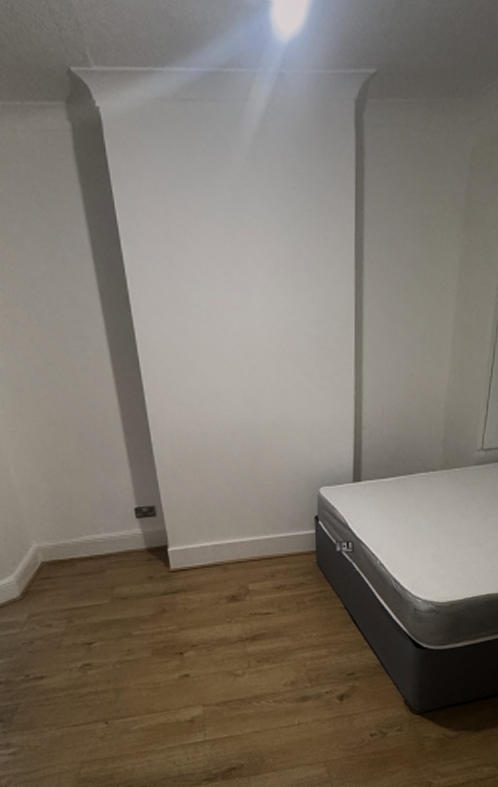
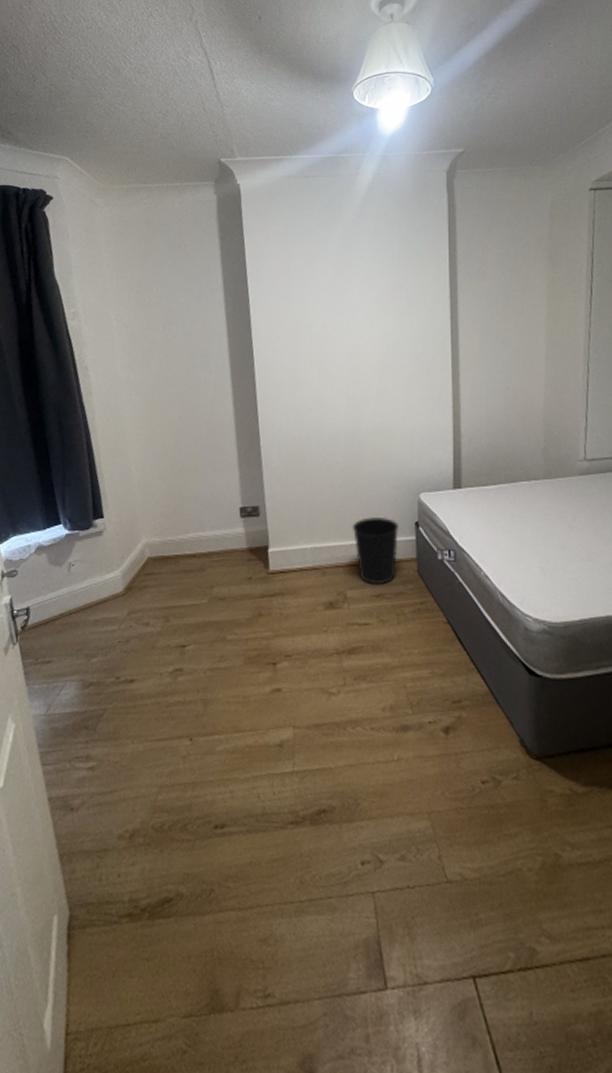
wastebasket: none [252,512,298,577] -> present [352,516,398,584]

